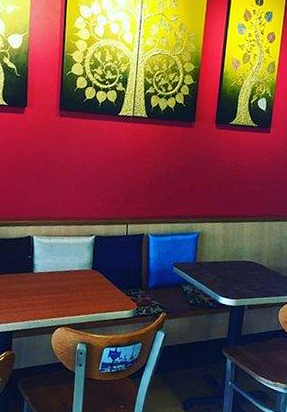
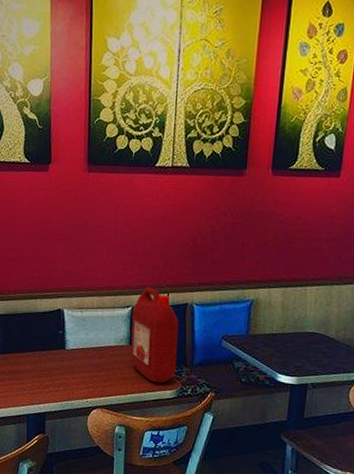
ketchup jug: none [92,218,136,305] -> present [130,286,179,384]

